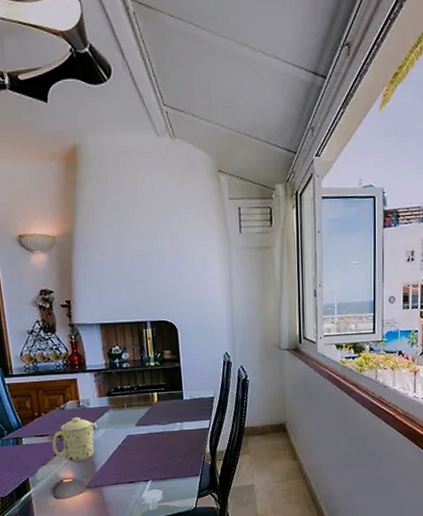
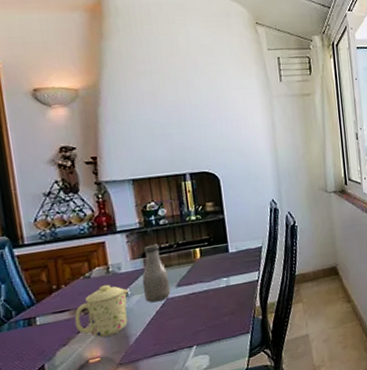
bottle: none [107,385,131,438] -> present [142,244,171,303]

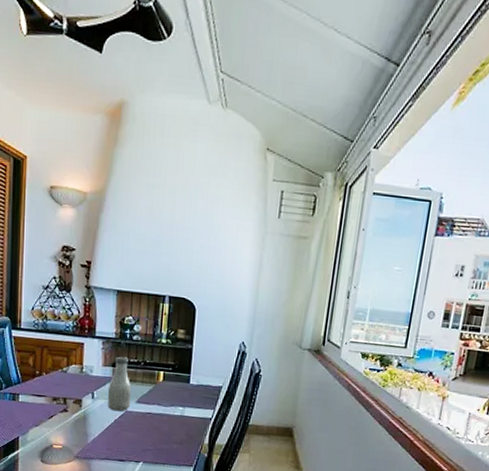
mug: present [74,284,130,338] -> none [48,382,96,430]

